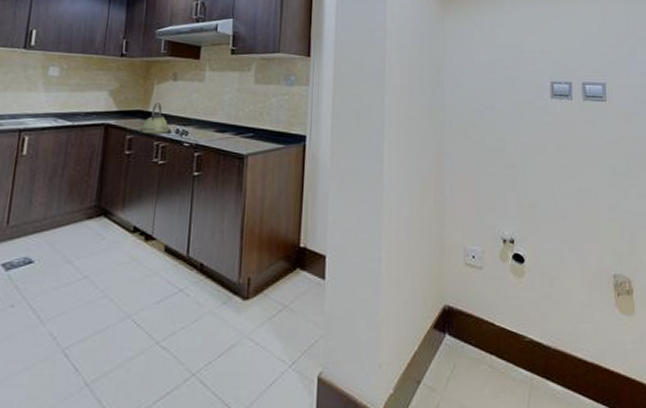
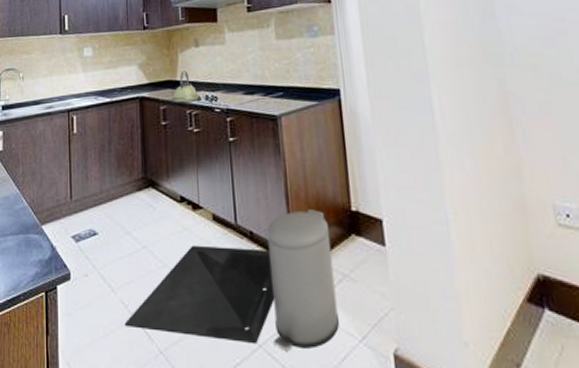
door mat: none [49,276,218,372] -> present [124,245,275,343]
pedal bin: none [208,244,278,378] -> present [267,209,339,351]

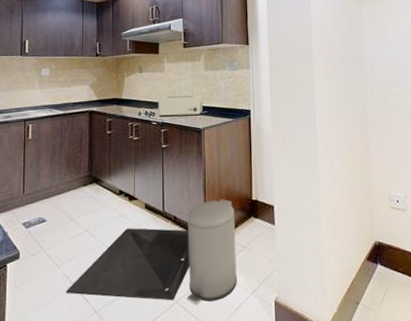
kettle: present [172,70,199,104] -> none [117,91,140,117]
toaster: none [220,71,277,102] -> present [158,94,204,117]

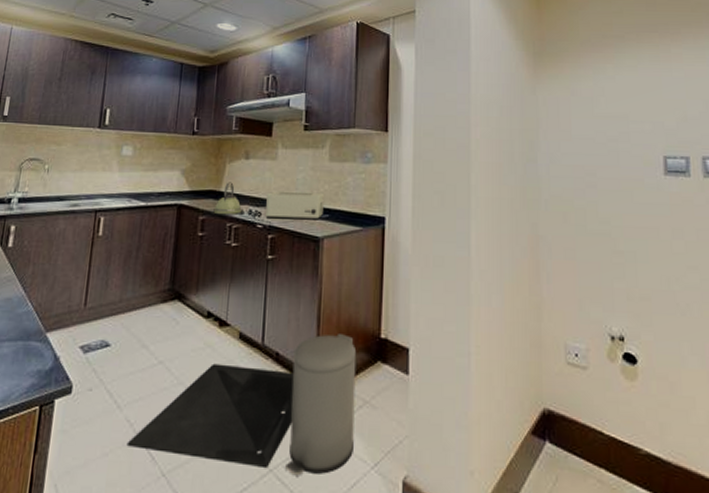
kettle: none [117,91,140,117] -> present [213,182,242,215]

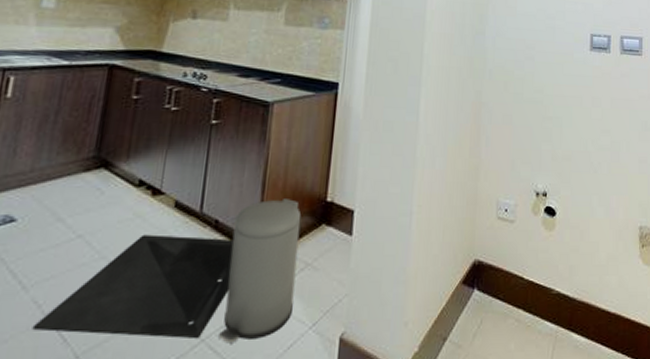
kettle: present [213,182,242,215] -> none [151,42,185,78]
toaster: present [265,191,325,220] -> none [212,53,278,85]

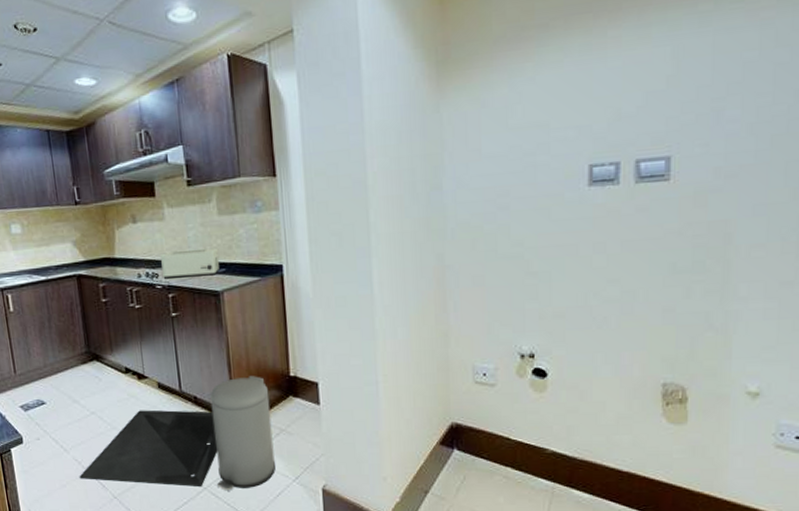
toaster: none [212,53,278,85] -> present [161,247,220,279]

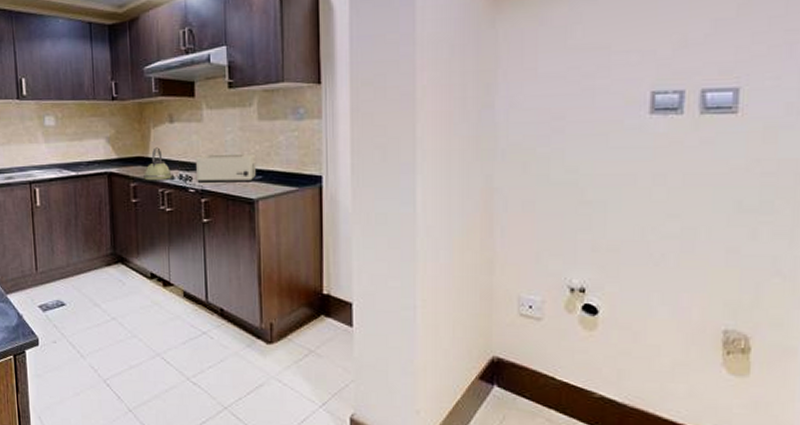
door mat: present [79,410,218,486] -> none [94,319,242,405]
kettle: none [111,247,139,281] -> present [144,147,172,181]
pedal bin: present [210,376,276,491] -> none [237,291,301,413]

